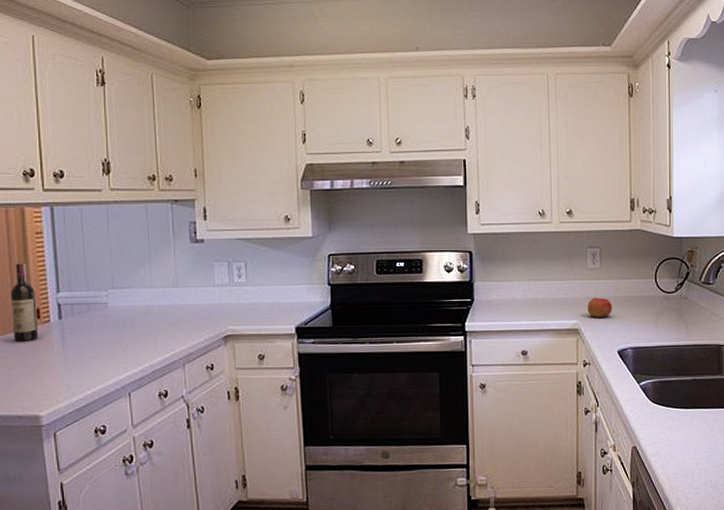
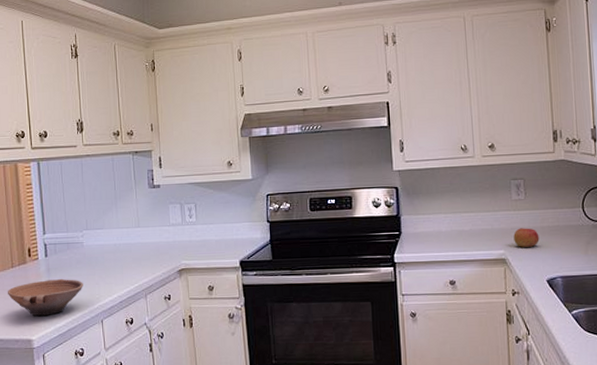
bowl: none [8,344,107,389] -> present [7,278,83,317]
wine bottle: present [10,263,39,342] -> none [7,210,30,277]

